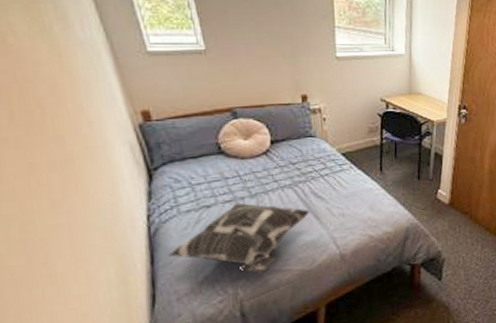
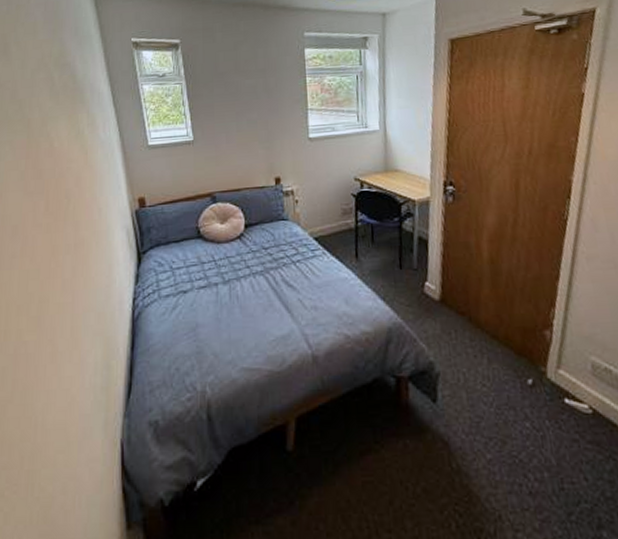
decorative pillow: present [168,202,310,274] -> none [147,289,281,371]

